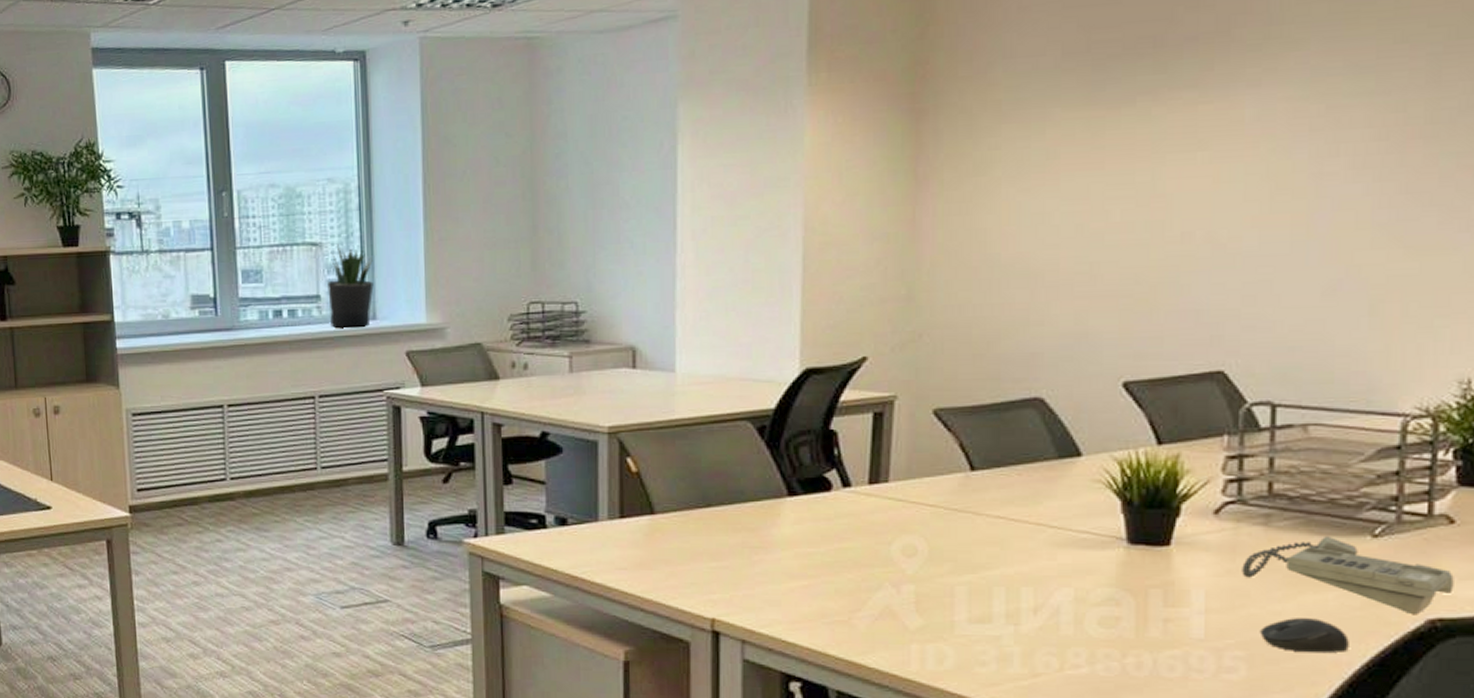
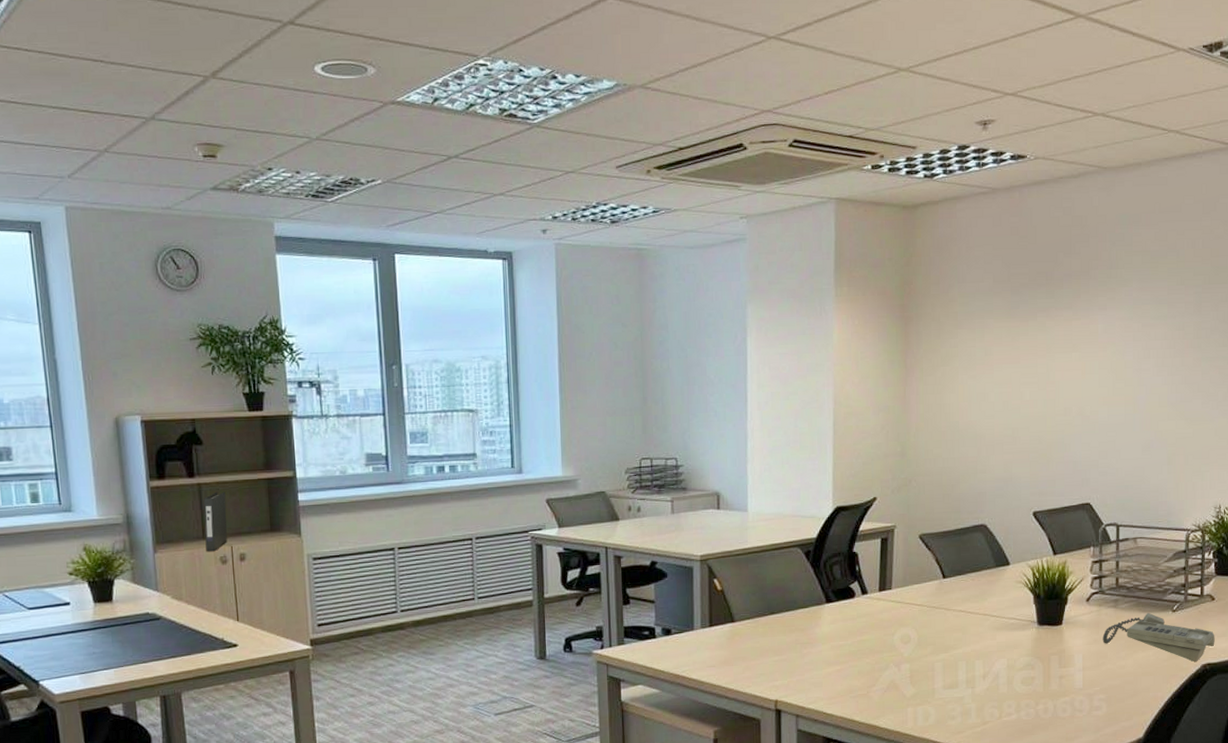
binder: none [16,336,41,403] -> present [203,491,227,552]
planter: present [327,243,374,329] -> none [482,410,520,481]
computer mouse: present [1260,618,1349,652] -> none [1113,669,1162,692]

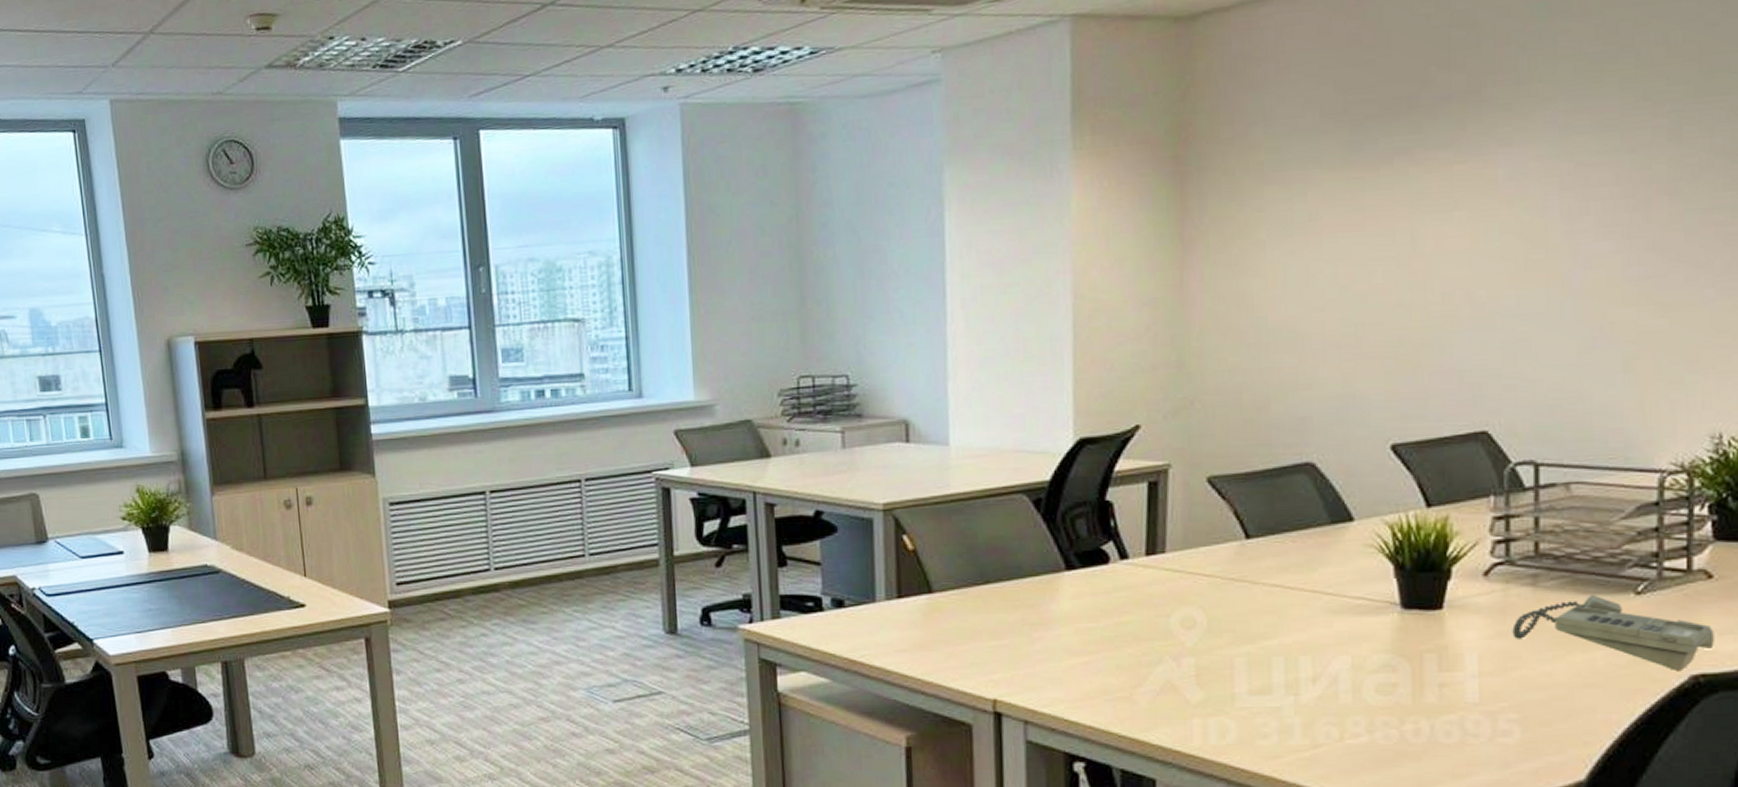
binder: present [203,491,227,552] -> none [264,423,292,495]

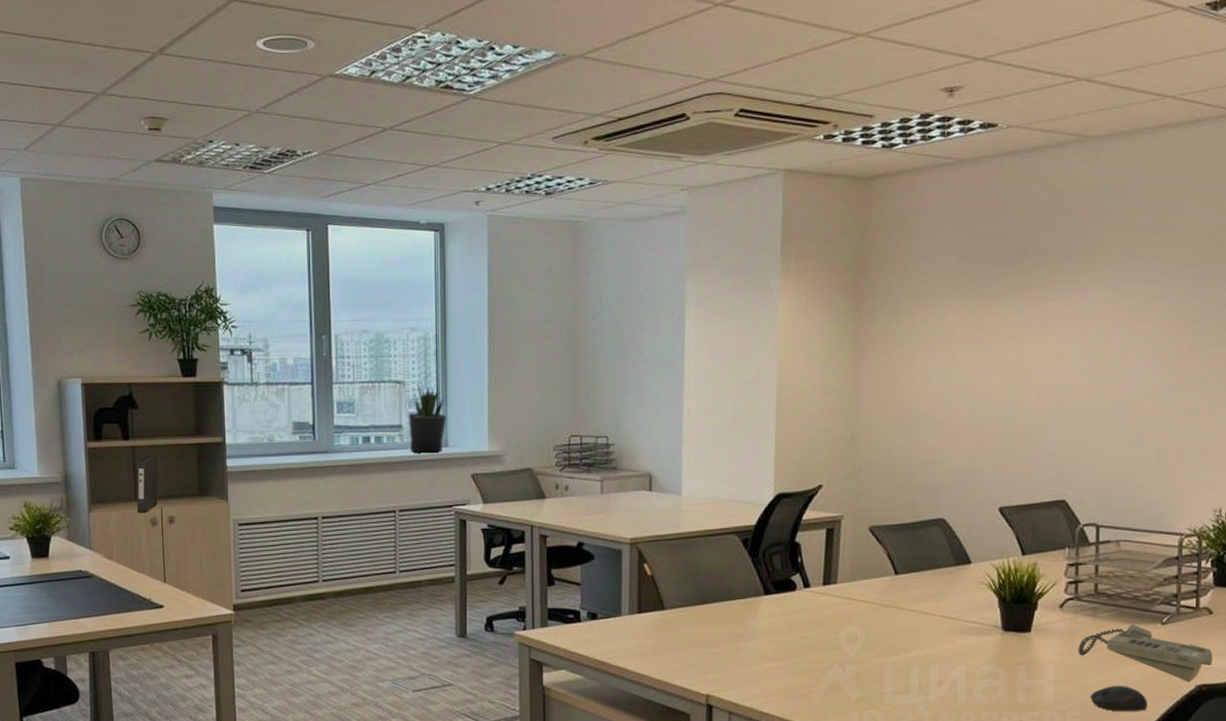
binder: none [264,423,292,495] -> present [136,454,158,514]
planter: none [591,319,639,408] -> present [408,382,446,454]
computer mouse: none [1532,678,1618,712] -> present [1090,686,1148,711]

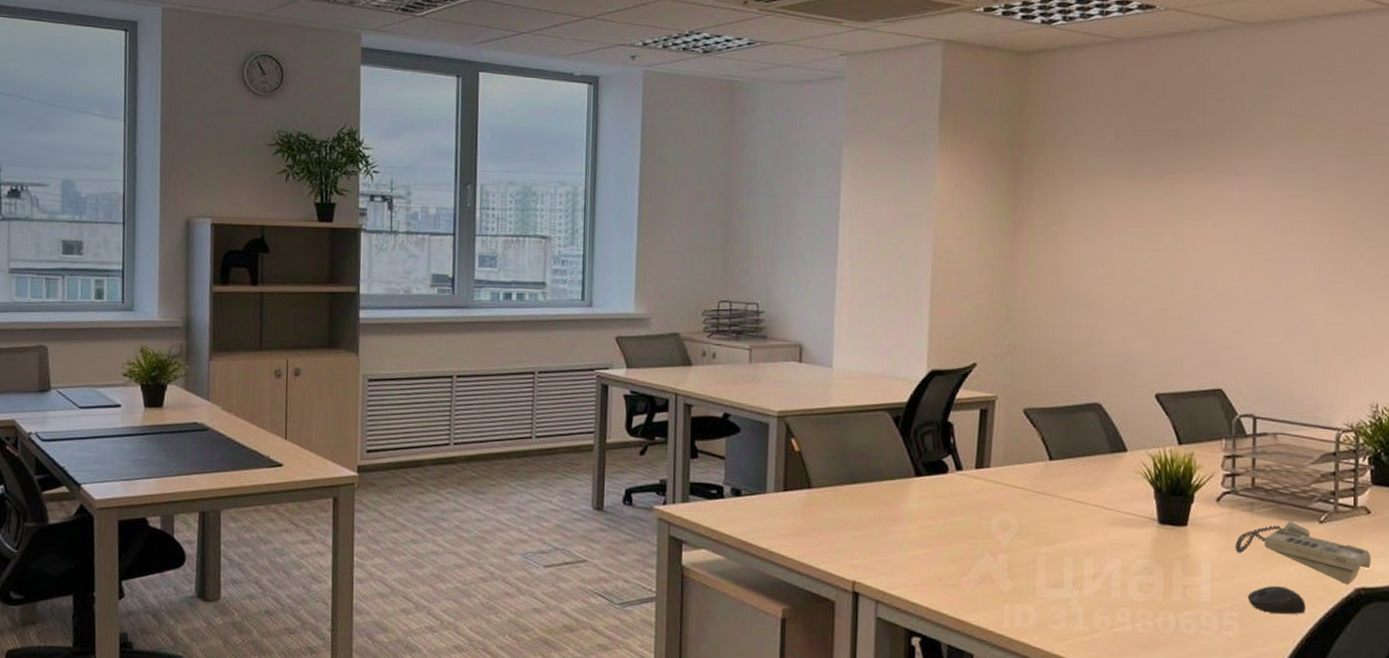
binder: present [136,454,158,514] -> none [261,302,287,364]
planter: present [408,382,446,454] -> none [552,238,593,314]

